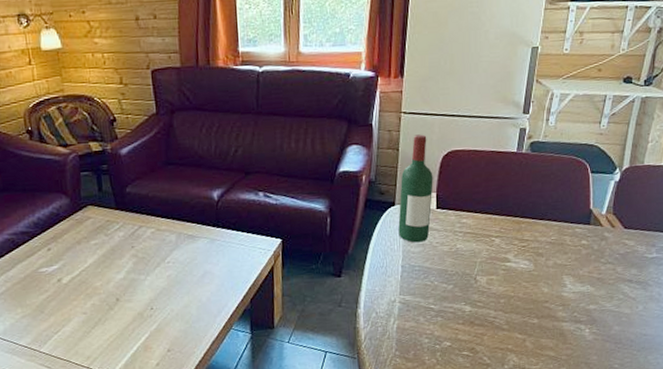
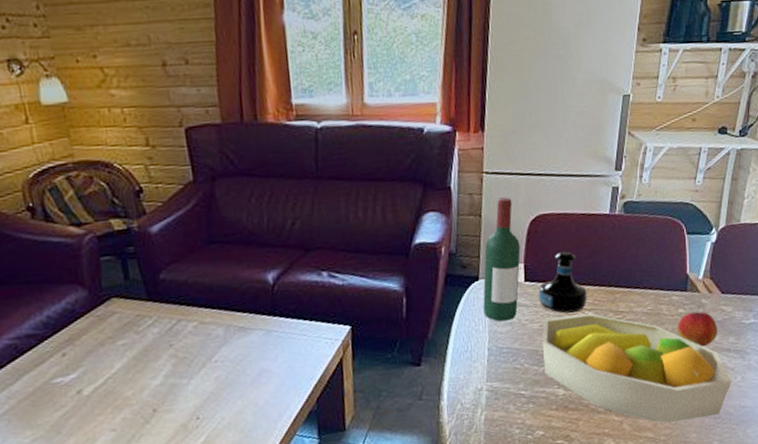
tequila bottle: none [448,183,494,239] -> present [538,250,587,314]
fruit bowl: none [451,239,634,345] -> present [541,313,733,424]
peach: none [580,243,620,277] -> present [677,311,718,347]

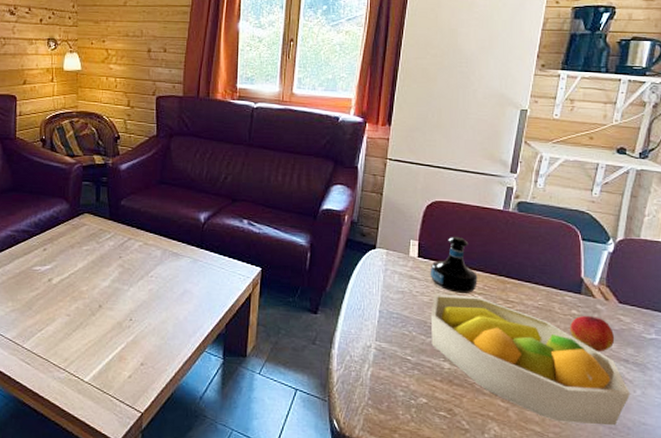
wine bottle: present [483,197,521,322] -> none [378,181,416,289]

